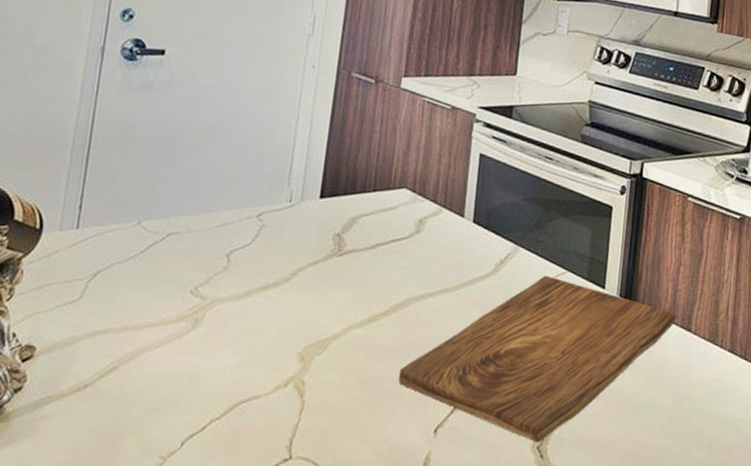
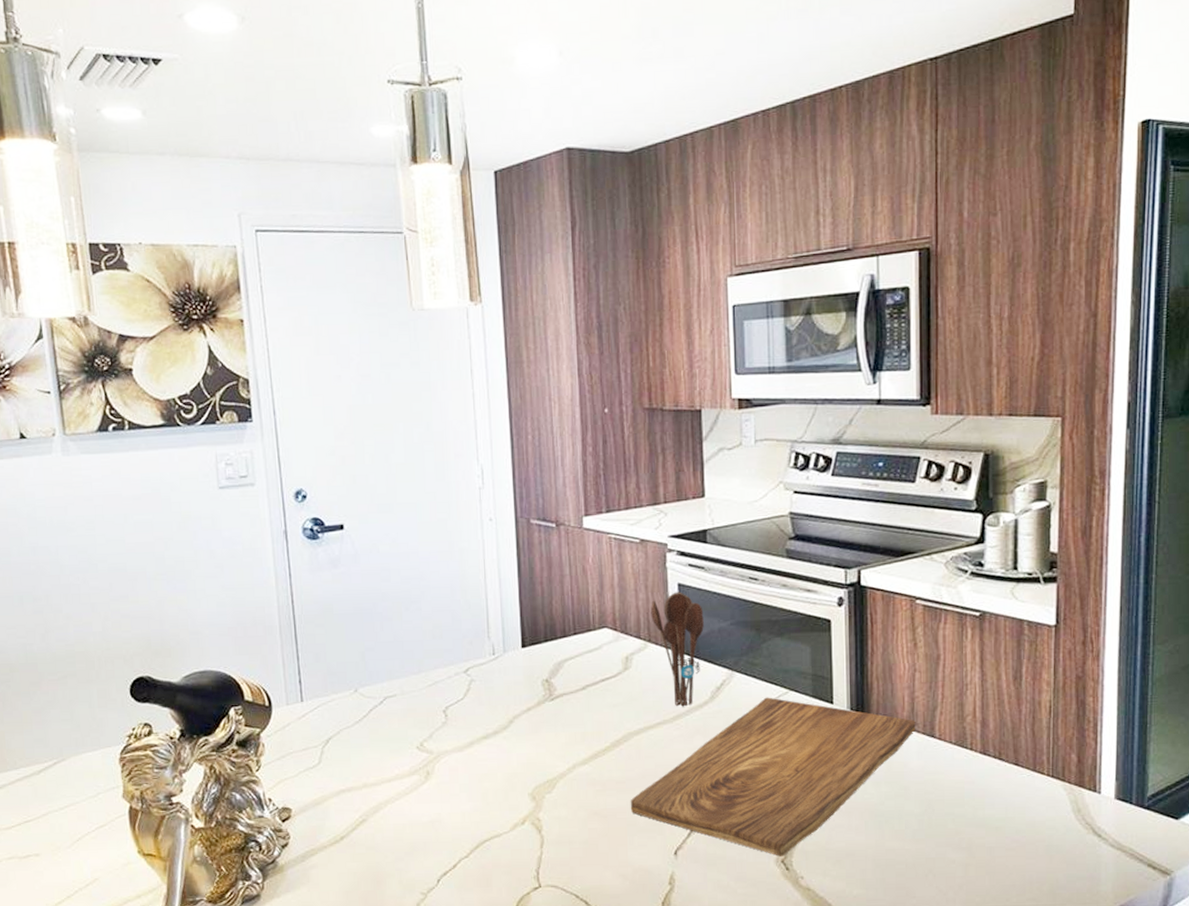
utensil holder: none [450,161,500,277] -> present [651,592,704,707]

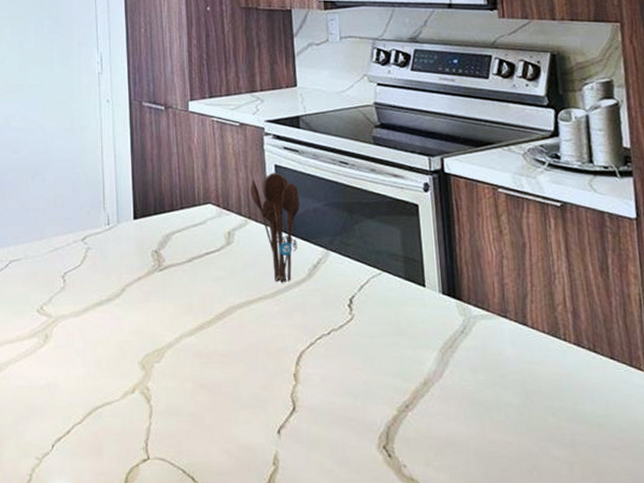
cutting board: present [630,697,916,856] -> none [234,277,508,442]

